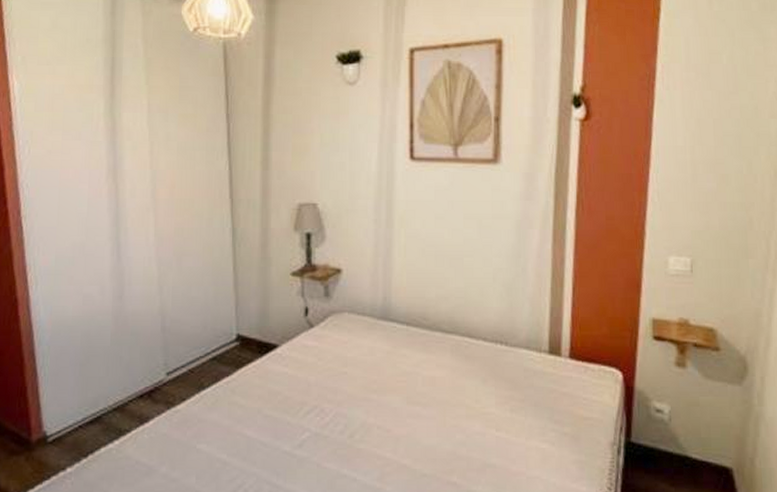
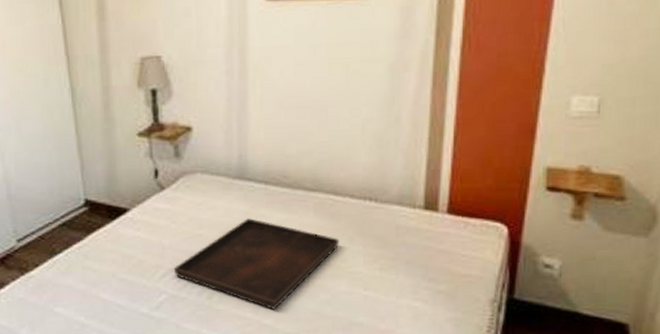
serving tray: none [317,358,474,449] -> present [173,218,340,309]

